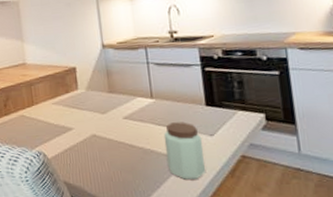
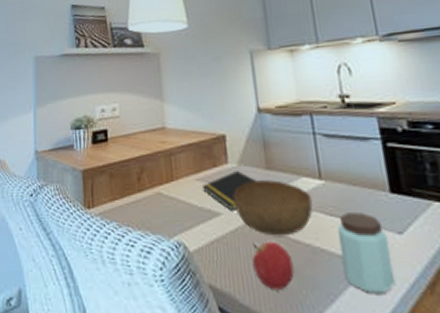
notepad: none [57,95,101,126] -> present [202,171,257,211]
bowl: none [82,101,145,143] -> present [233,180,313,236]
fruit: none [97,147,130,183] -> present [252,241,294,291]

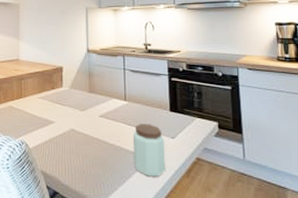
notepad: present [202,171,257,211] -> none [43,93,82,121]
bowl: present [233,180,313,236] -> none [64,100,118,138]
fruit: present [252,241,294,291] -> none [73,142,101,175]

